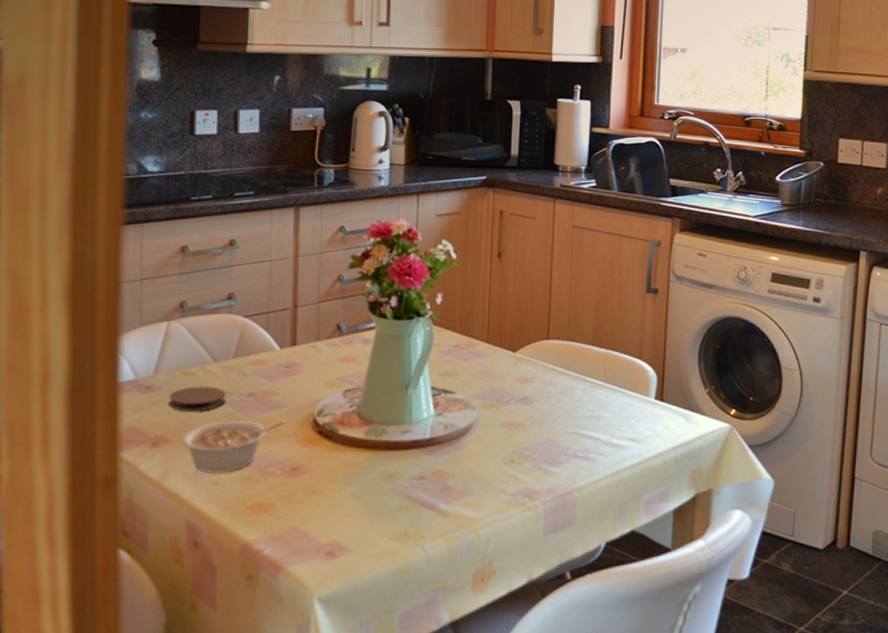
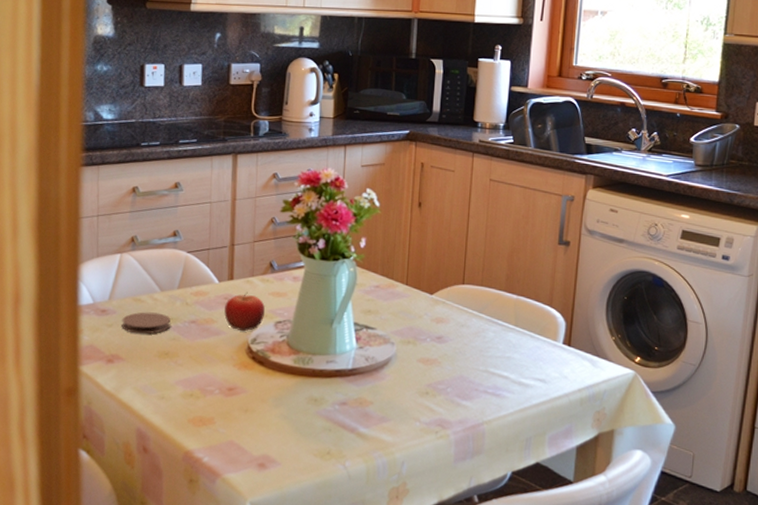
legume: present [181,419,285,474] -> none [132,342,222,390]
fruit: none [287,358,333,403] -> present [224,291,266,332]

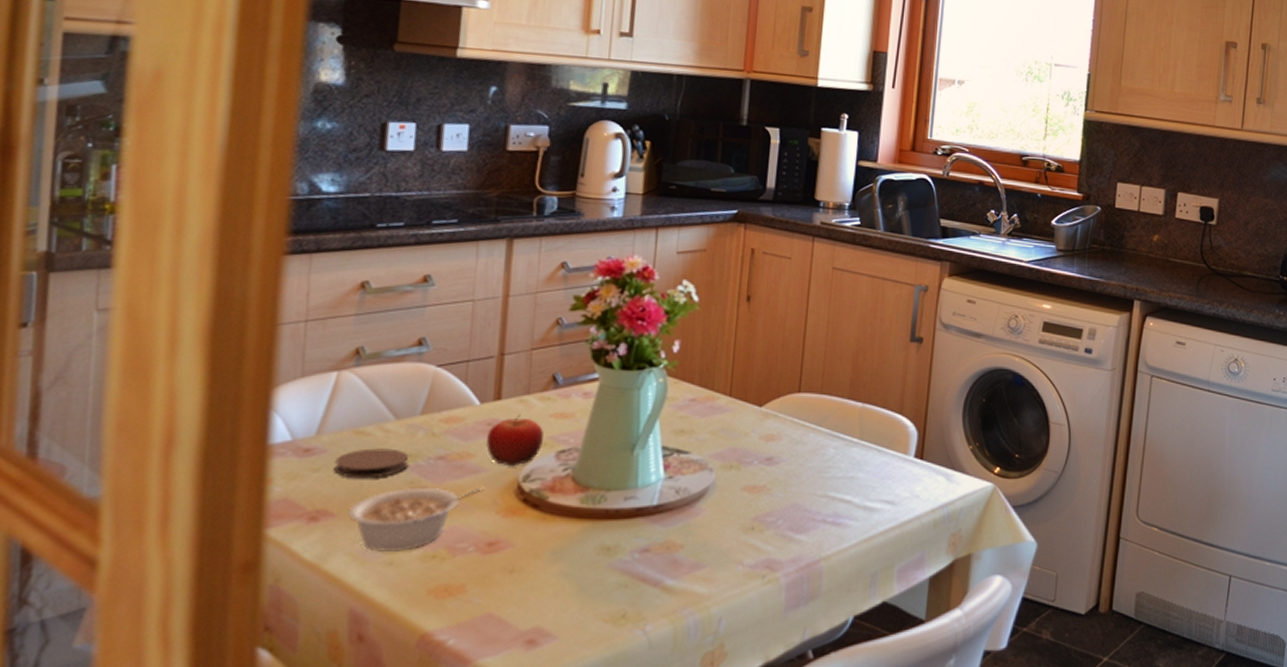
legume: none [132,342,222,390] -> present [347,487,482,553]

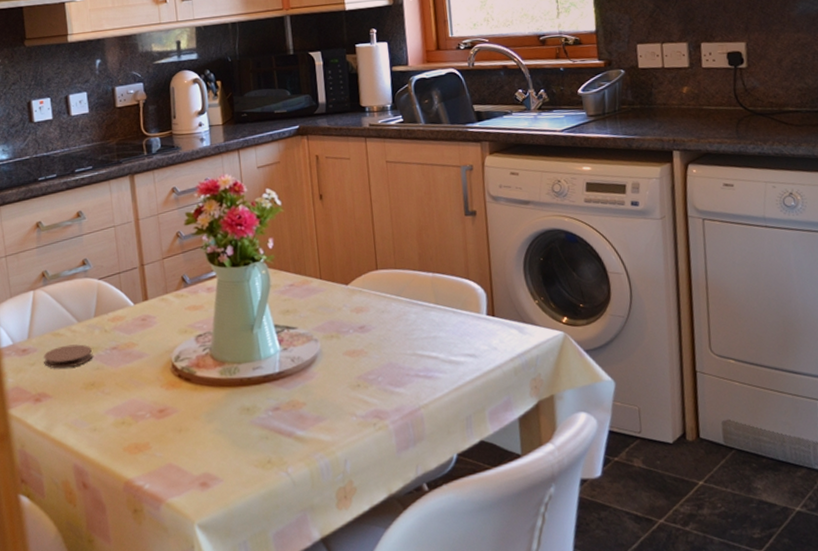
legume: present [347,487,482,553] -> none [59,368,147,422]
fruit: present [486,414,544,467] -> none [143,310,185,351]

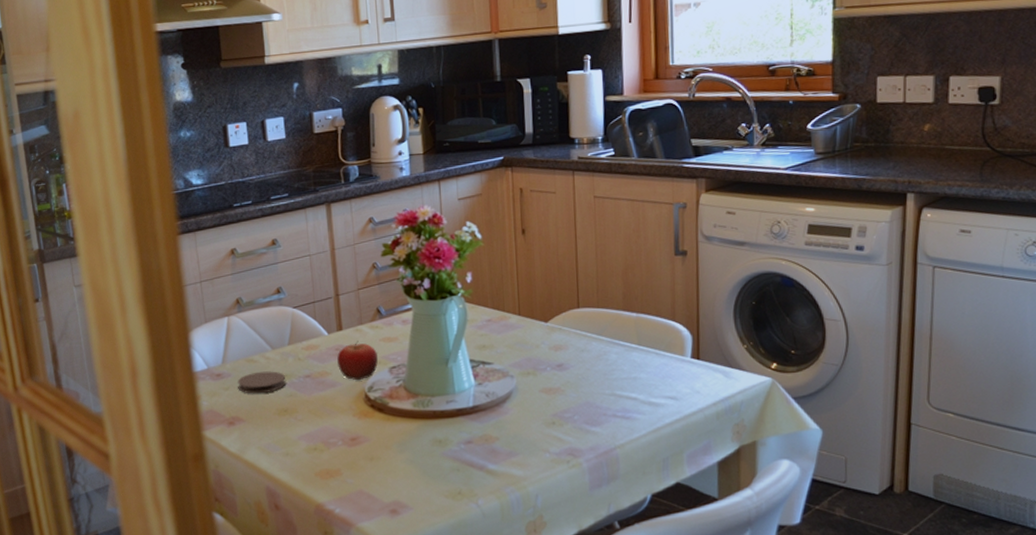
fruit: none [143,310,185,351] -> present [337,340,379,381]

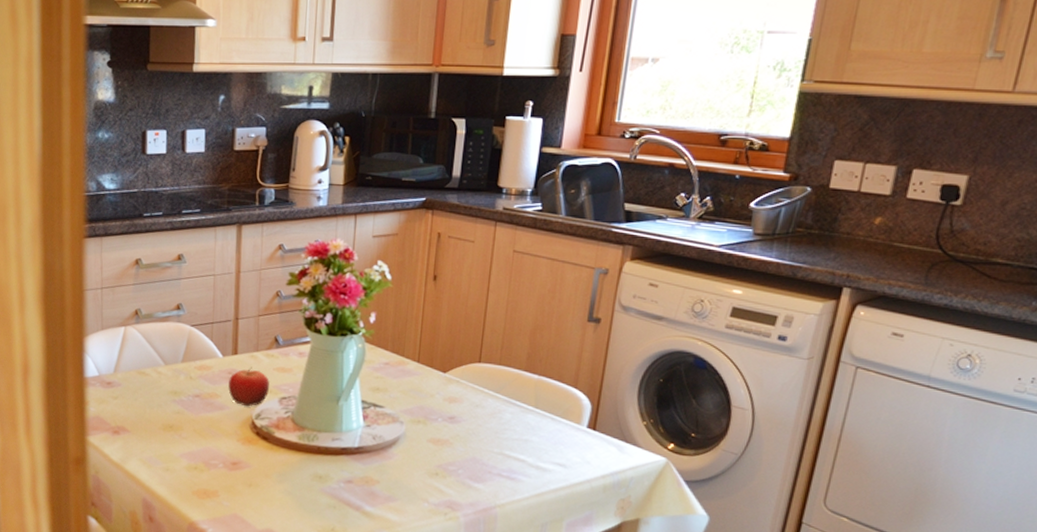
coaster: present [237,371,286,394] -> none [127,385,175,407]

